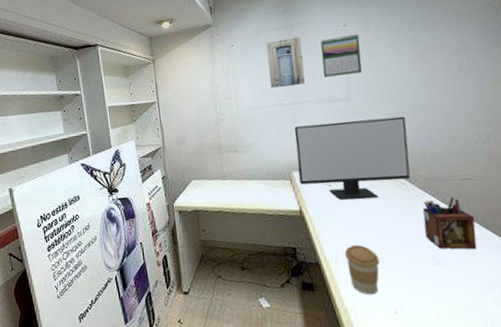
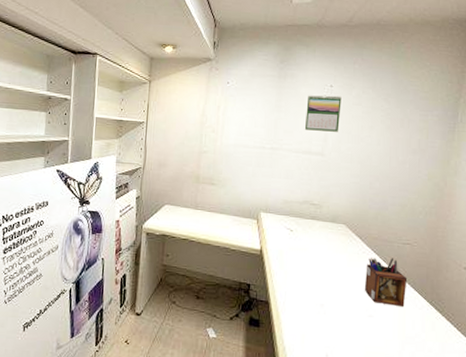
wall art: present [265,36,305,88] -> none [255,87,291,132]
computer monitor: present [294,116,411,200] -> none [265,171,367,249]
coffee cup: present [344,244,380,295] -> none [292,288,322,337]

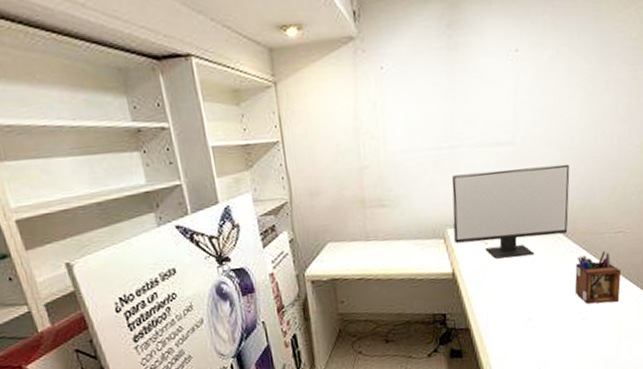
computer monitor: none [265,171,367,249] -> present [451,164,570,259]
calendar: present [305,95,342,132] -> none [488,62,532,115]

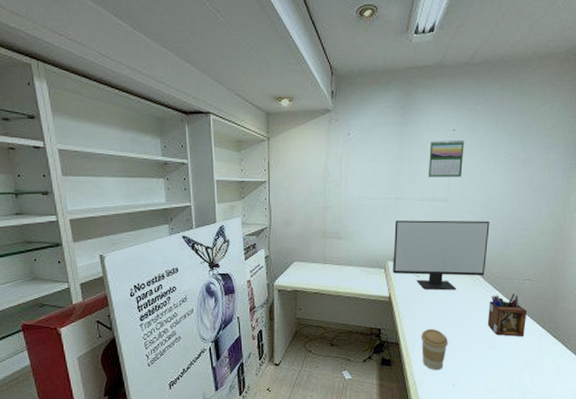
calendar: none [488,62,532,115] -> present [429,140,464,177]
coffee cup: none [495,305,530,356] -> present [421,328,449,371]

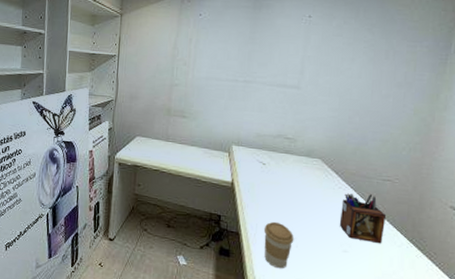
computer monitor: present [393,220,490,291] -> none [237,104,346,183]
calendar: present [429,140,464,177] -> none [281,26,321,65]

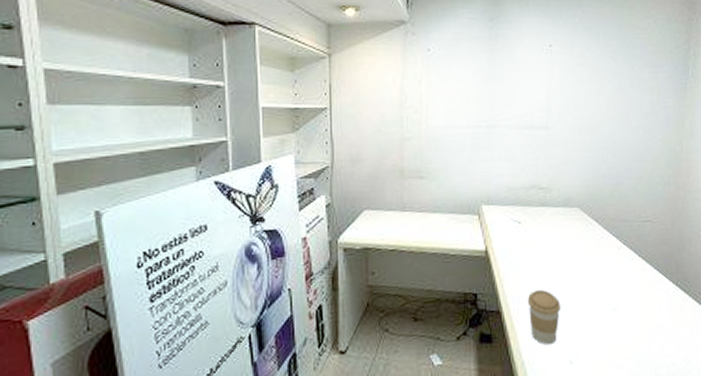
desk organizer: present [339,193,387,244] -> none [605,239,651,294]

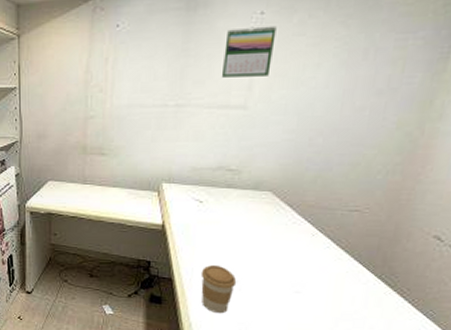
calendar: none [524,57,564,100] -> present [222,25,277,78]

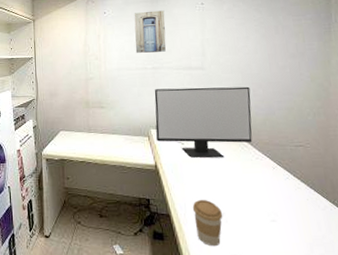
wall art: none [155,22,204,84] -> present [134,10,166,53]
computer monitor: none [168,133,306,220] -> present [154,86,253,158]
calendar: present [222,25,277,78] -> none [181,12,215,47]

